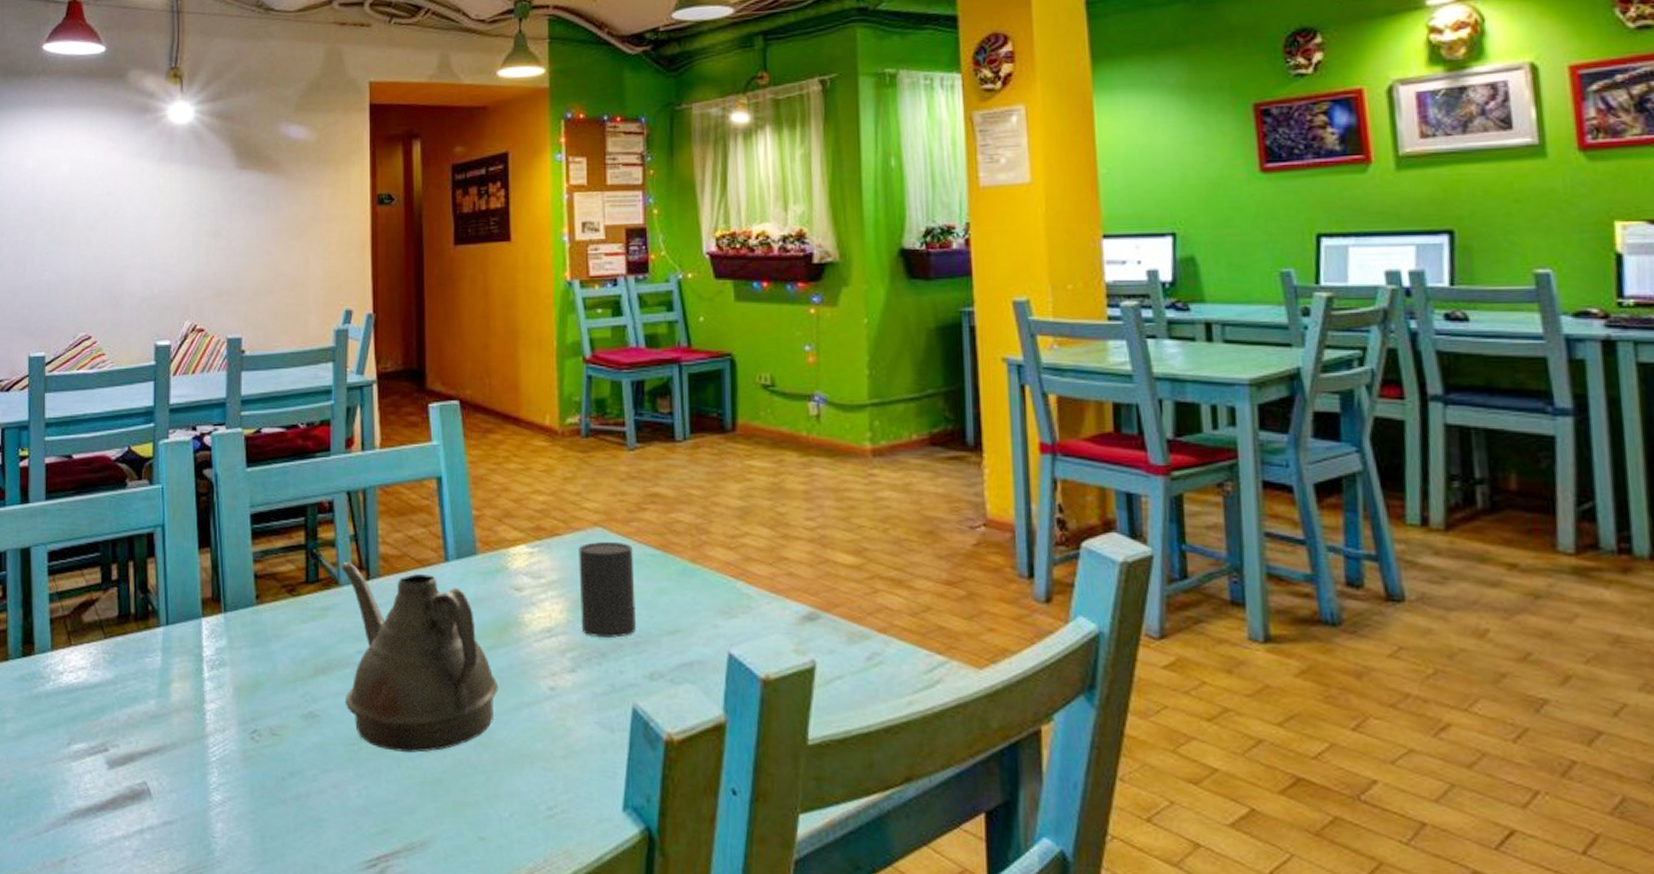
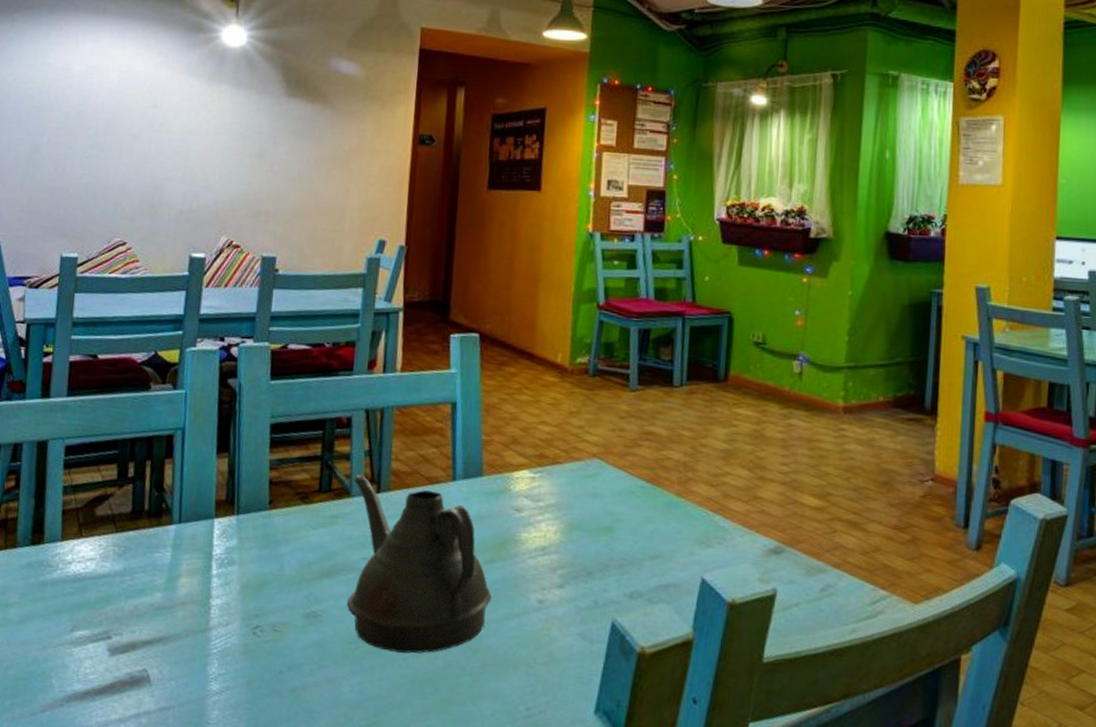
cup: present [578,541,636,638] -> none [572,472,626,559]

